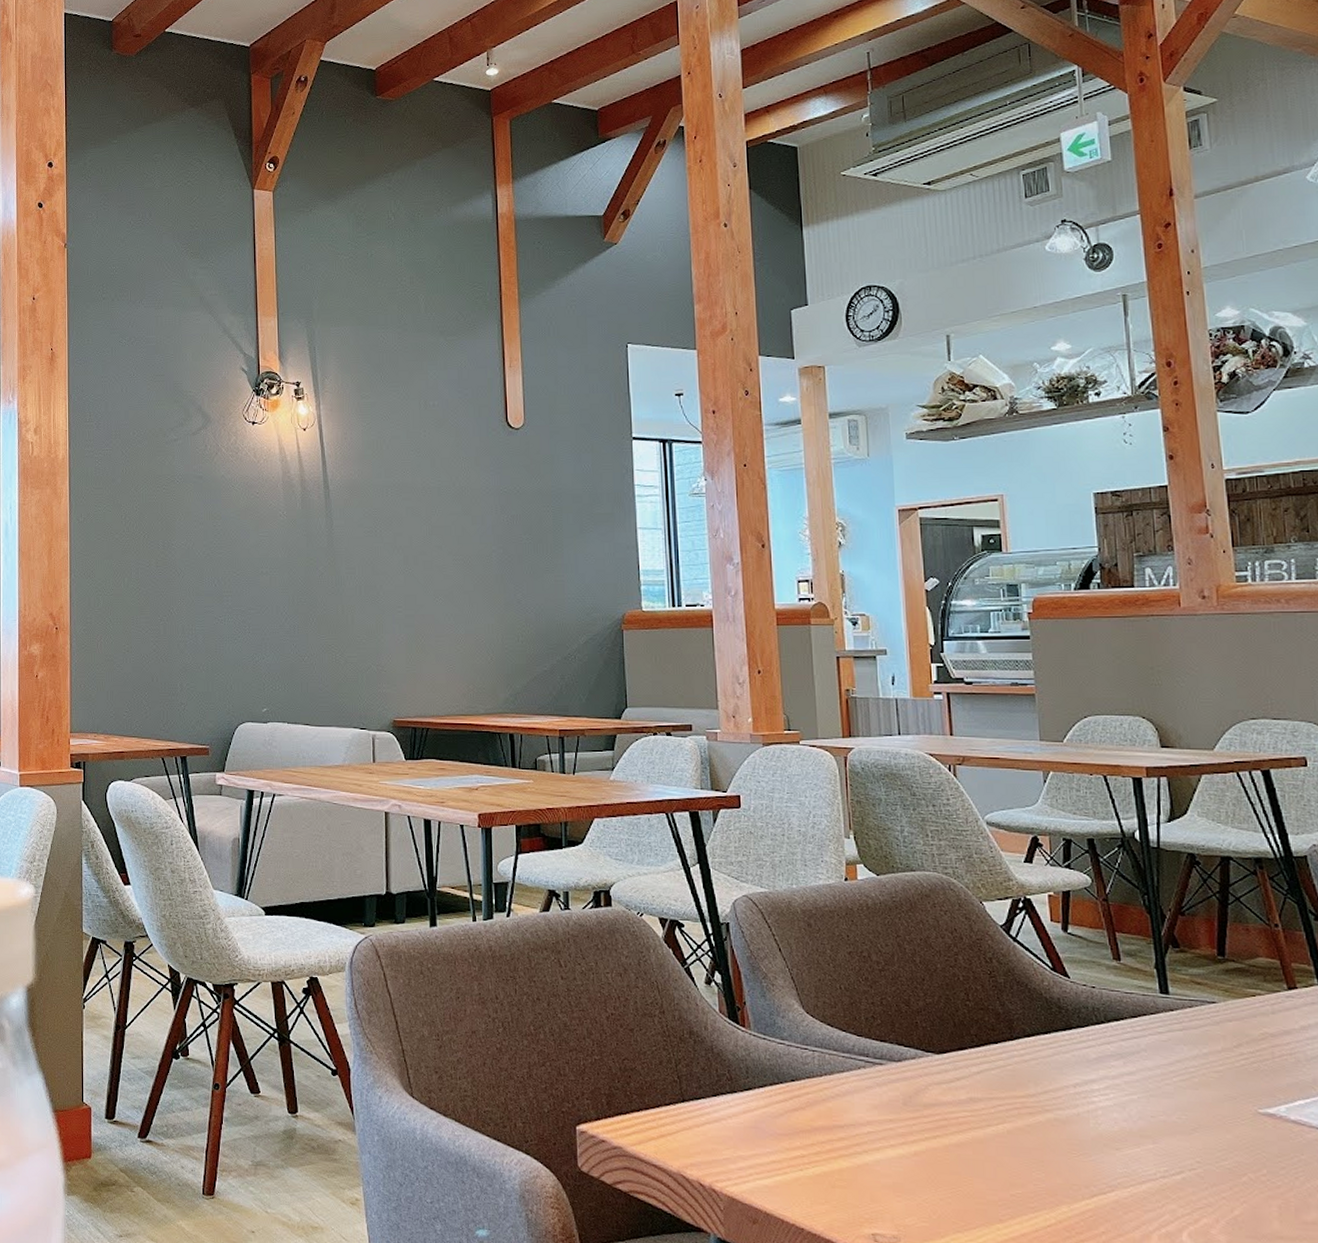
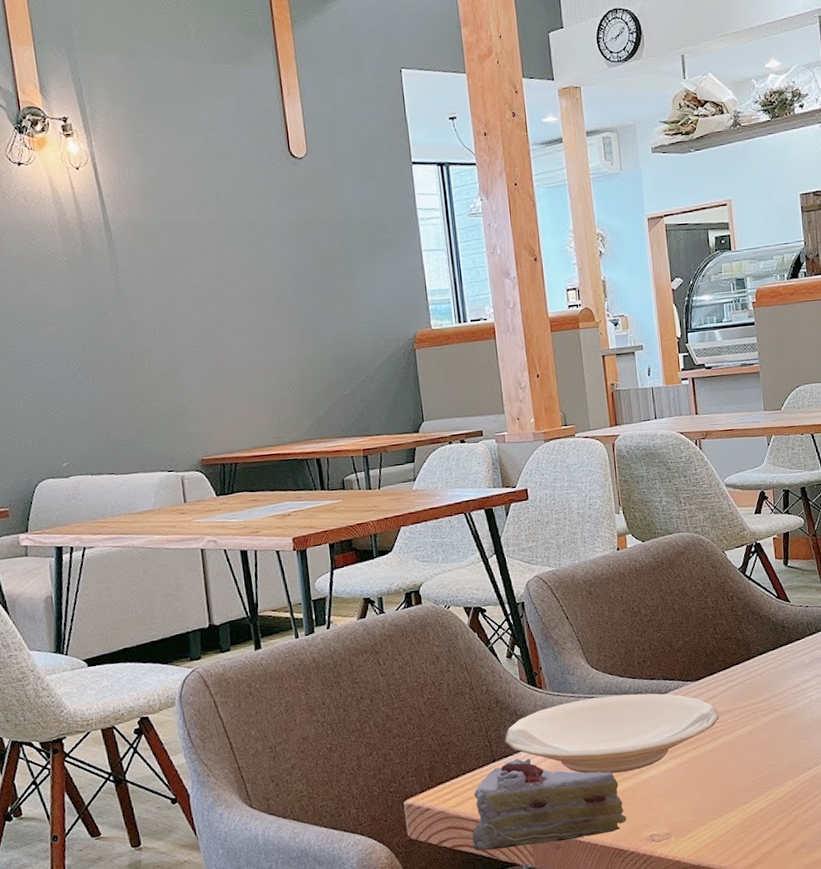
cake: none [651,1104,843,1218] -> present [471,758,627,851]
saucer: none [696,1049,970,1148] -> present [504,693,720,774]

